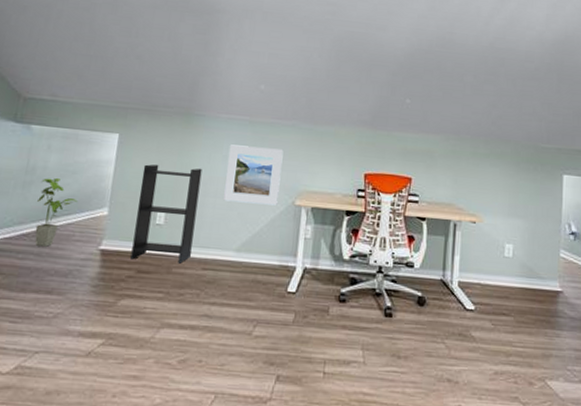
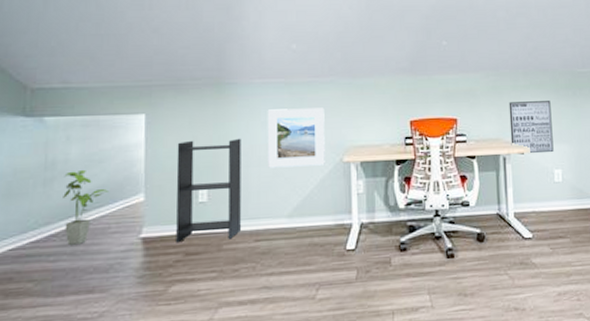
wall art: none [463,168,510,226] -> present [508,101,554,154]

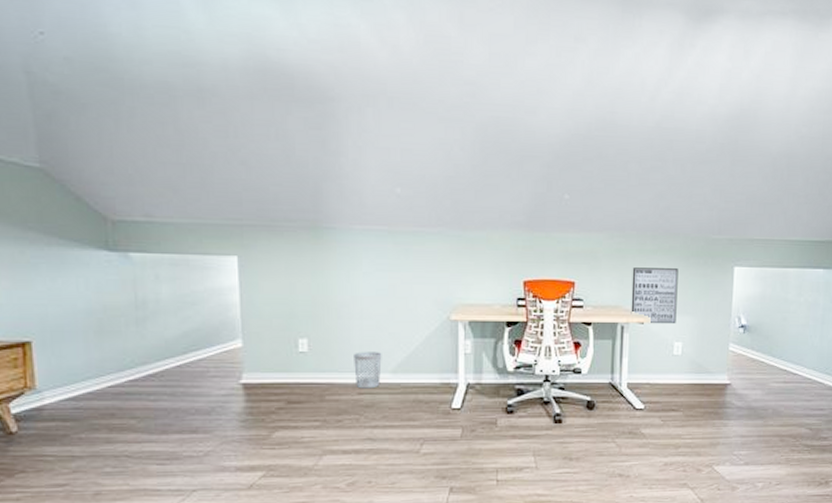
house plant: present [63,170,108,245] -> none [157,312,204,386]
bookshelf: present [176,138,241,243] -> none [273,288,343,391]
wastebasket: none [251,197,278,236] -> present [354,352,382,389]
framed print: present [267,107,325,168] -> none [369,259,431,322]

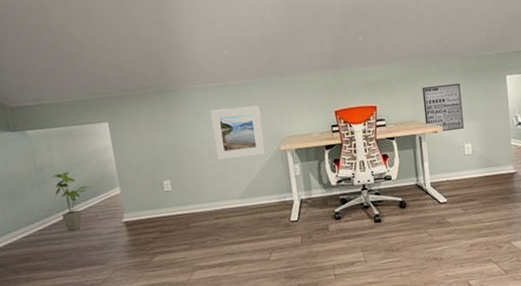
house plant: none [157,312,204,386] -> present [52,172,90,231]
wastebasket: present [354,352,382,389] -> none [208,183,232,215]
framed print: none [369,259,431,322] -> present [210,105,265,160]

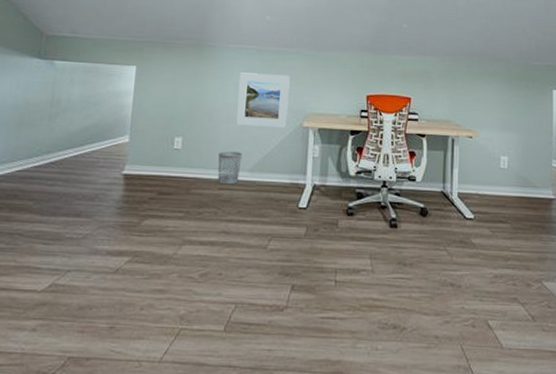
house plant: present [52,172,90,231] -> none [62,109,100,173]
wastebasket: none [208,183,232,215] -> present [217,151,243,185]
wall art: present [422,83,464,132] -> none [460,87,503,140]

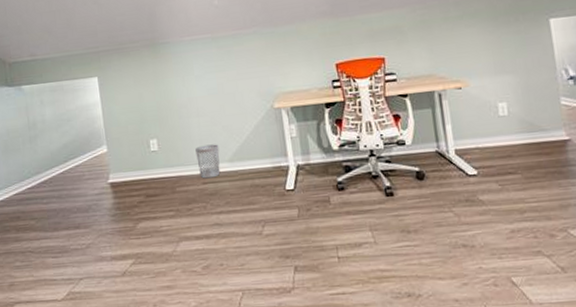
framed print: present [236,72,290,128] -> none [199,58,257,118]

